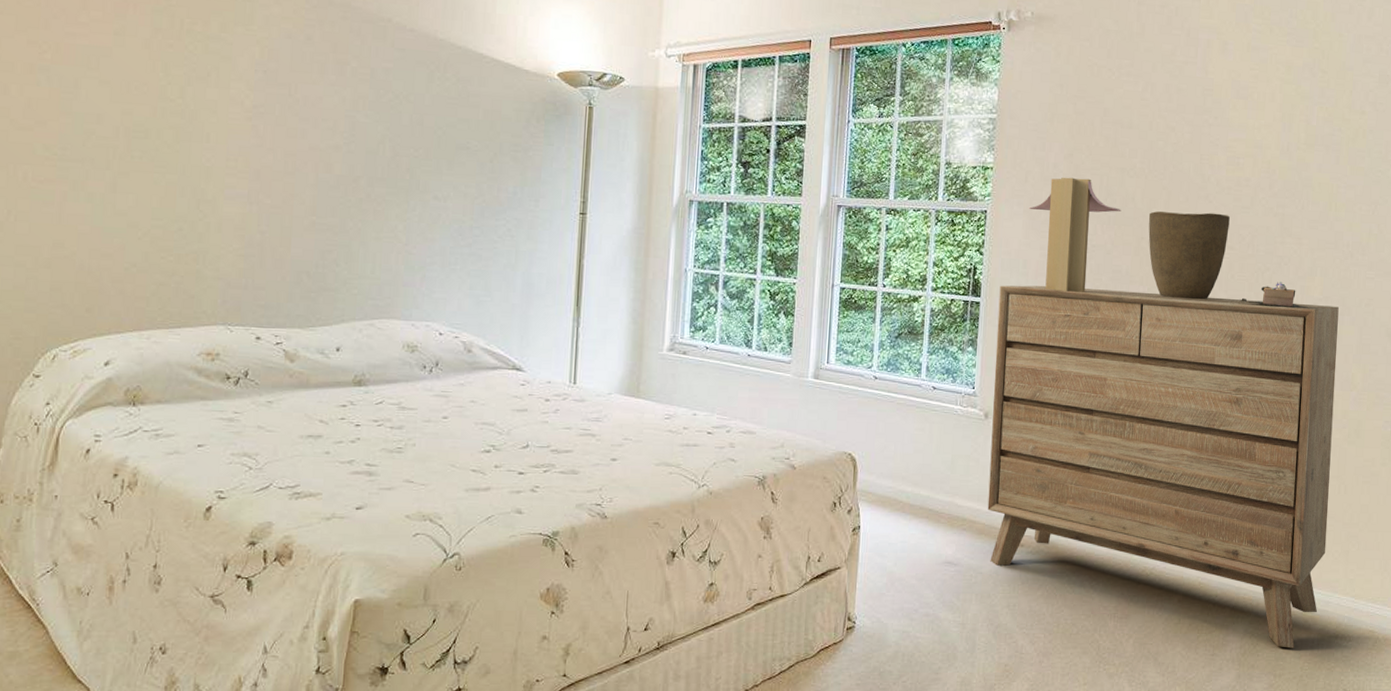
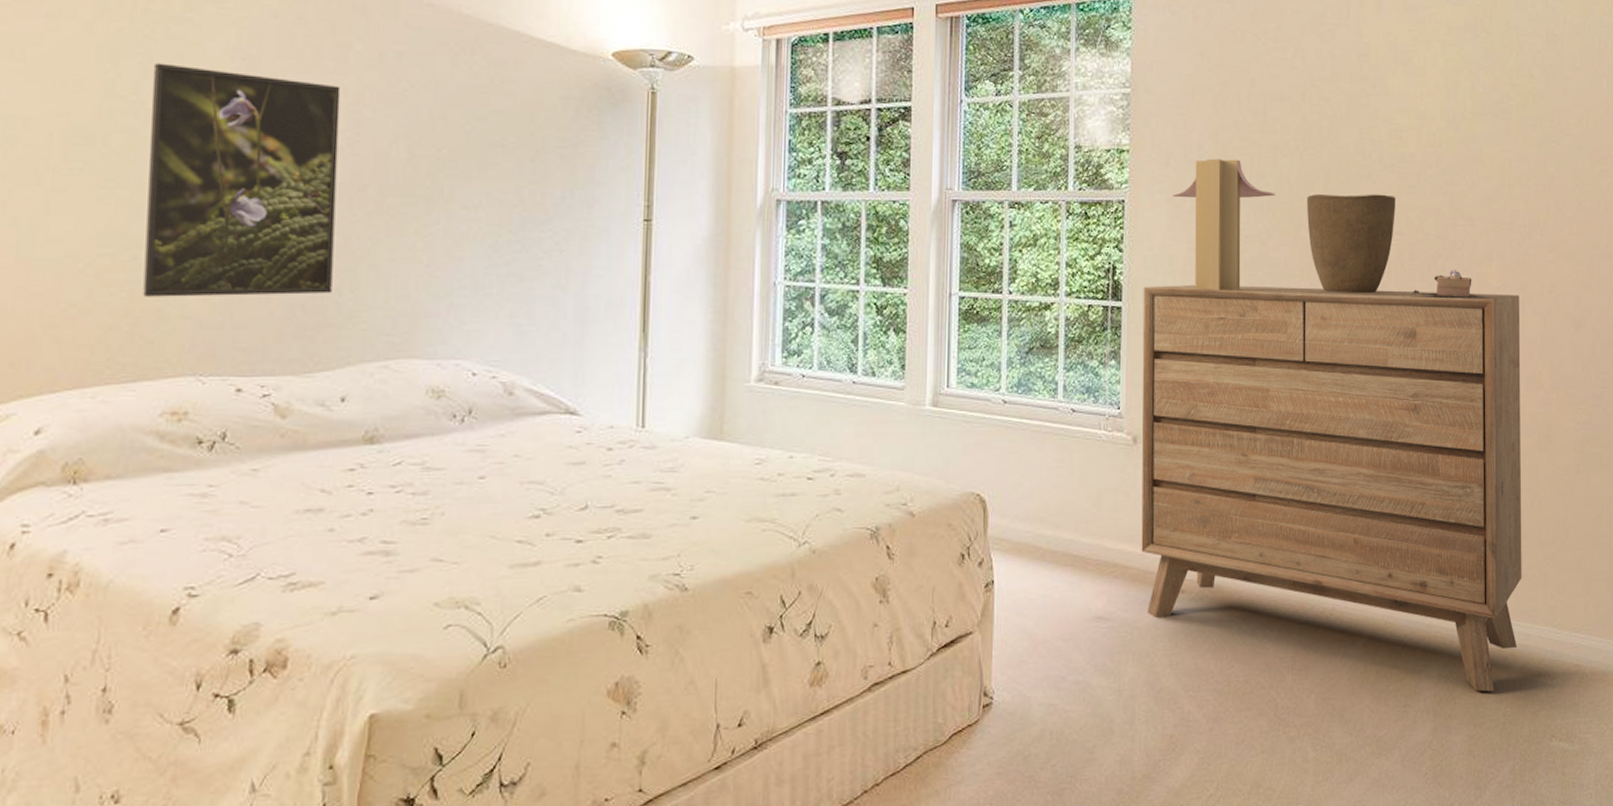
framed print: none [186,73,340,264] -> present [143,63,341,297]

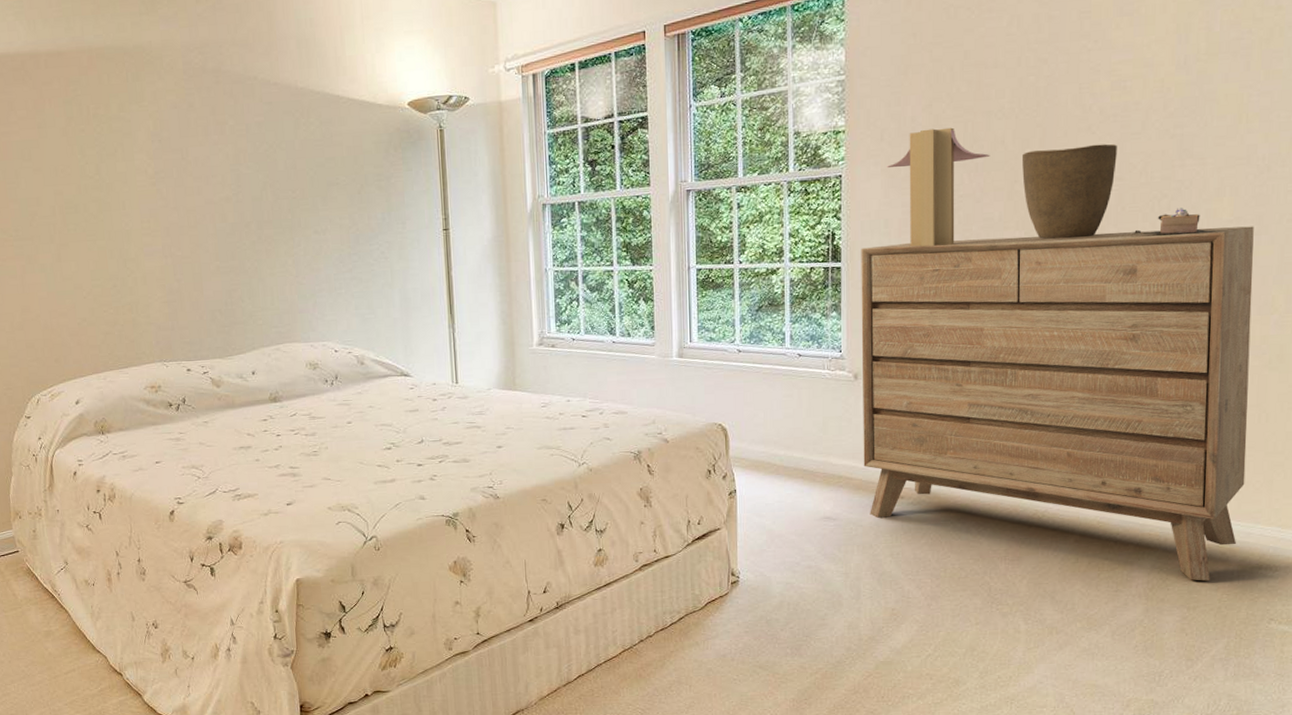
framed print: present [143,63,341,297] -> none [106,150,237,311]

